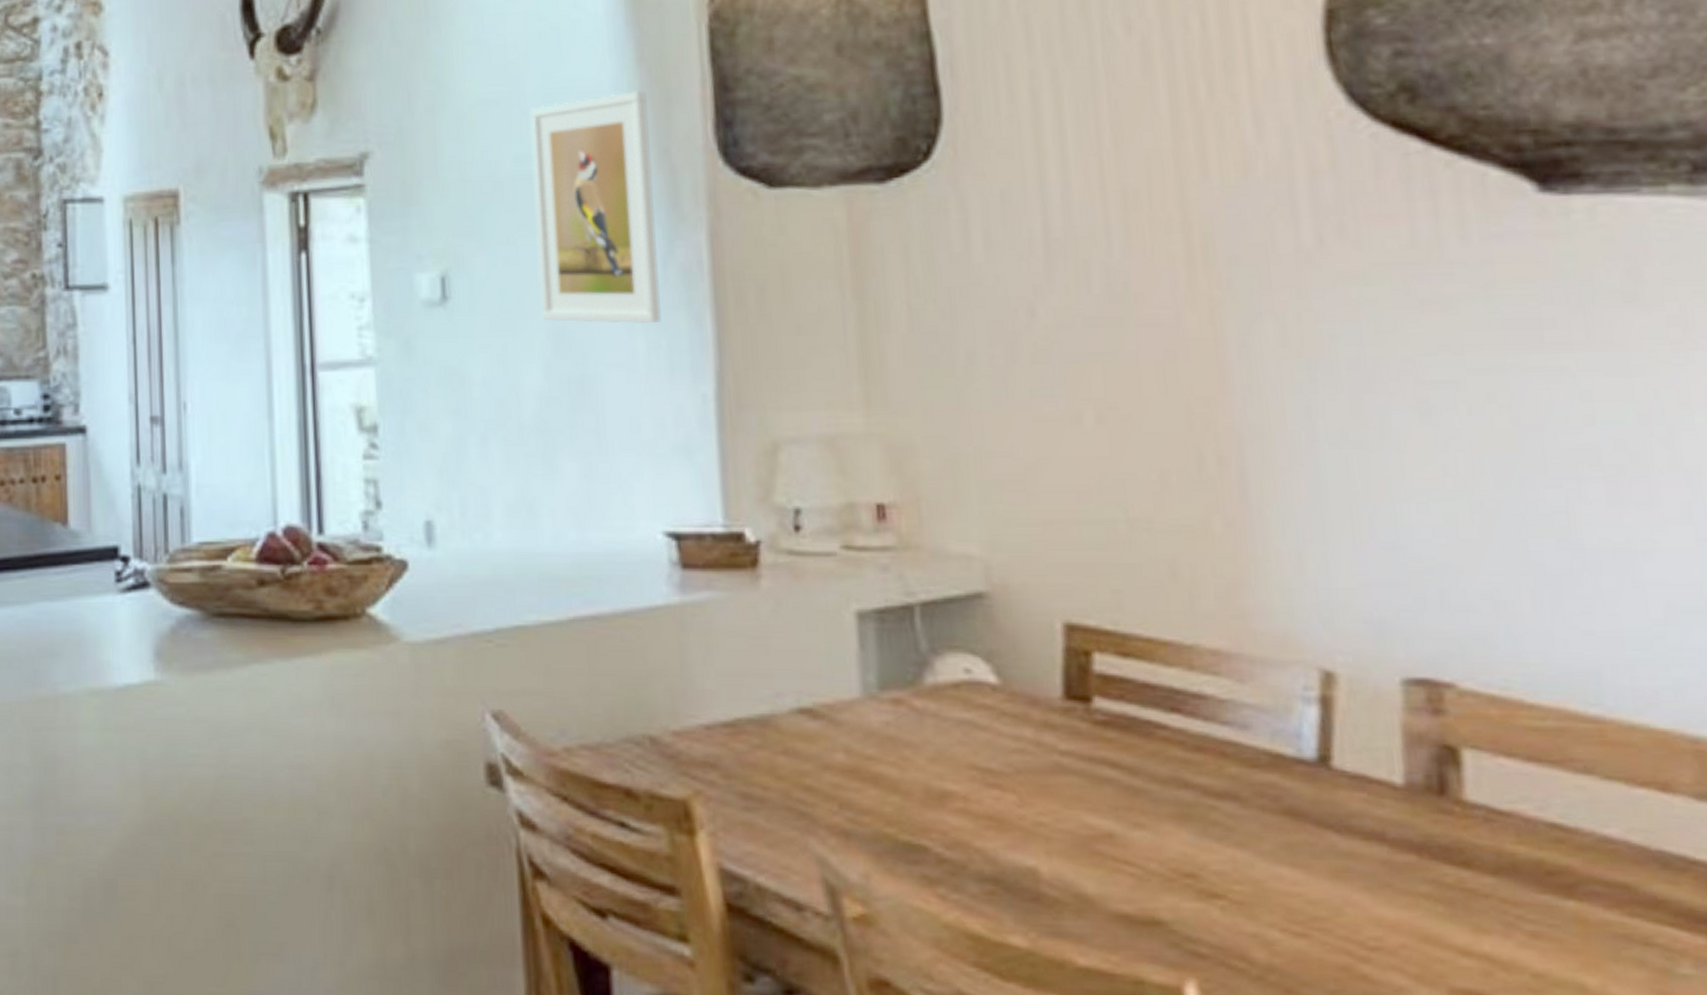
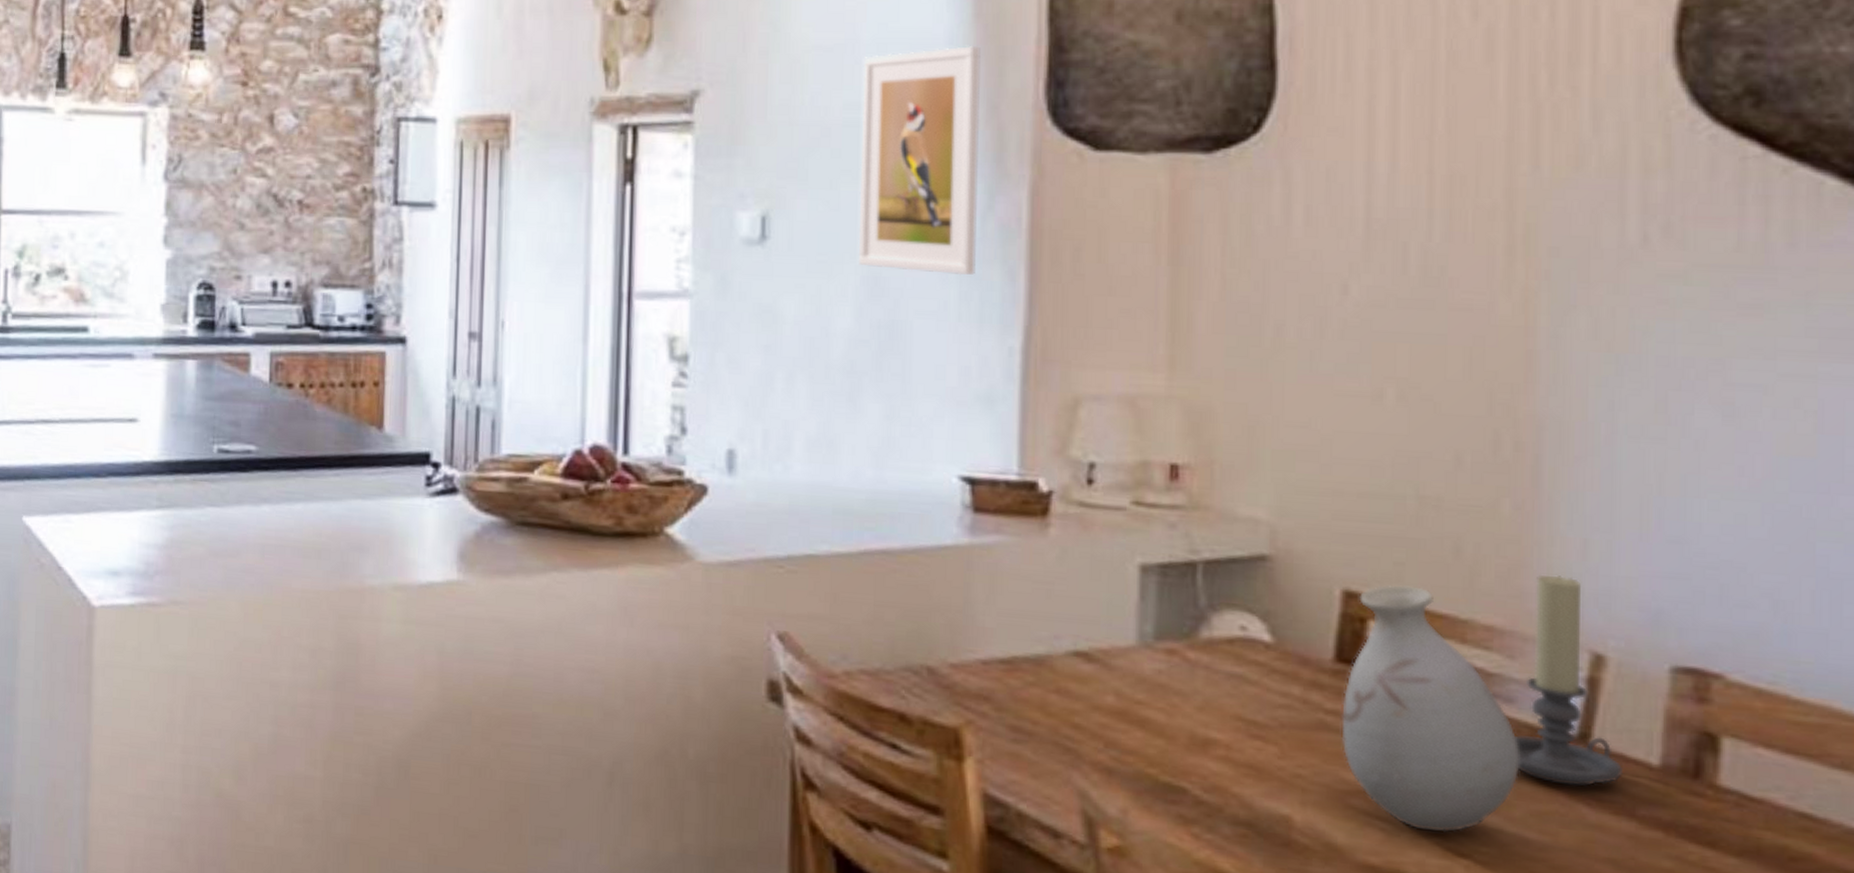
vase: none [1076,614,1264,873] -> present [1341,584,1521,833]
candle holder: none [1254,592,1369,813] -> present [1514,574,1624,787]

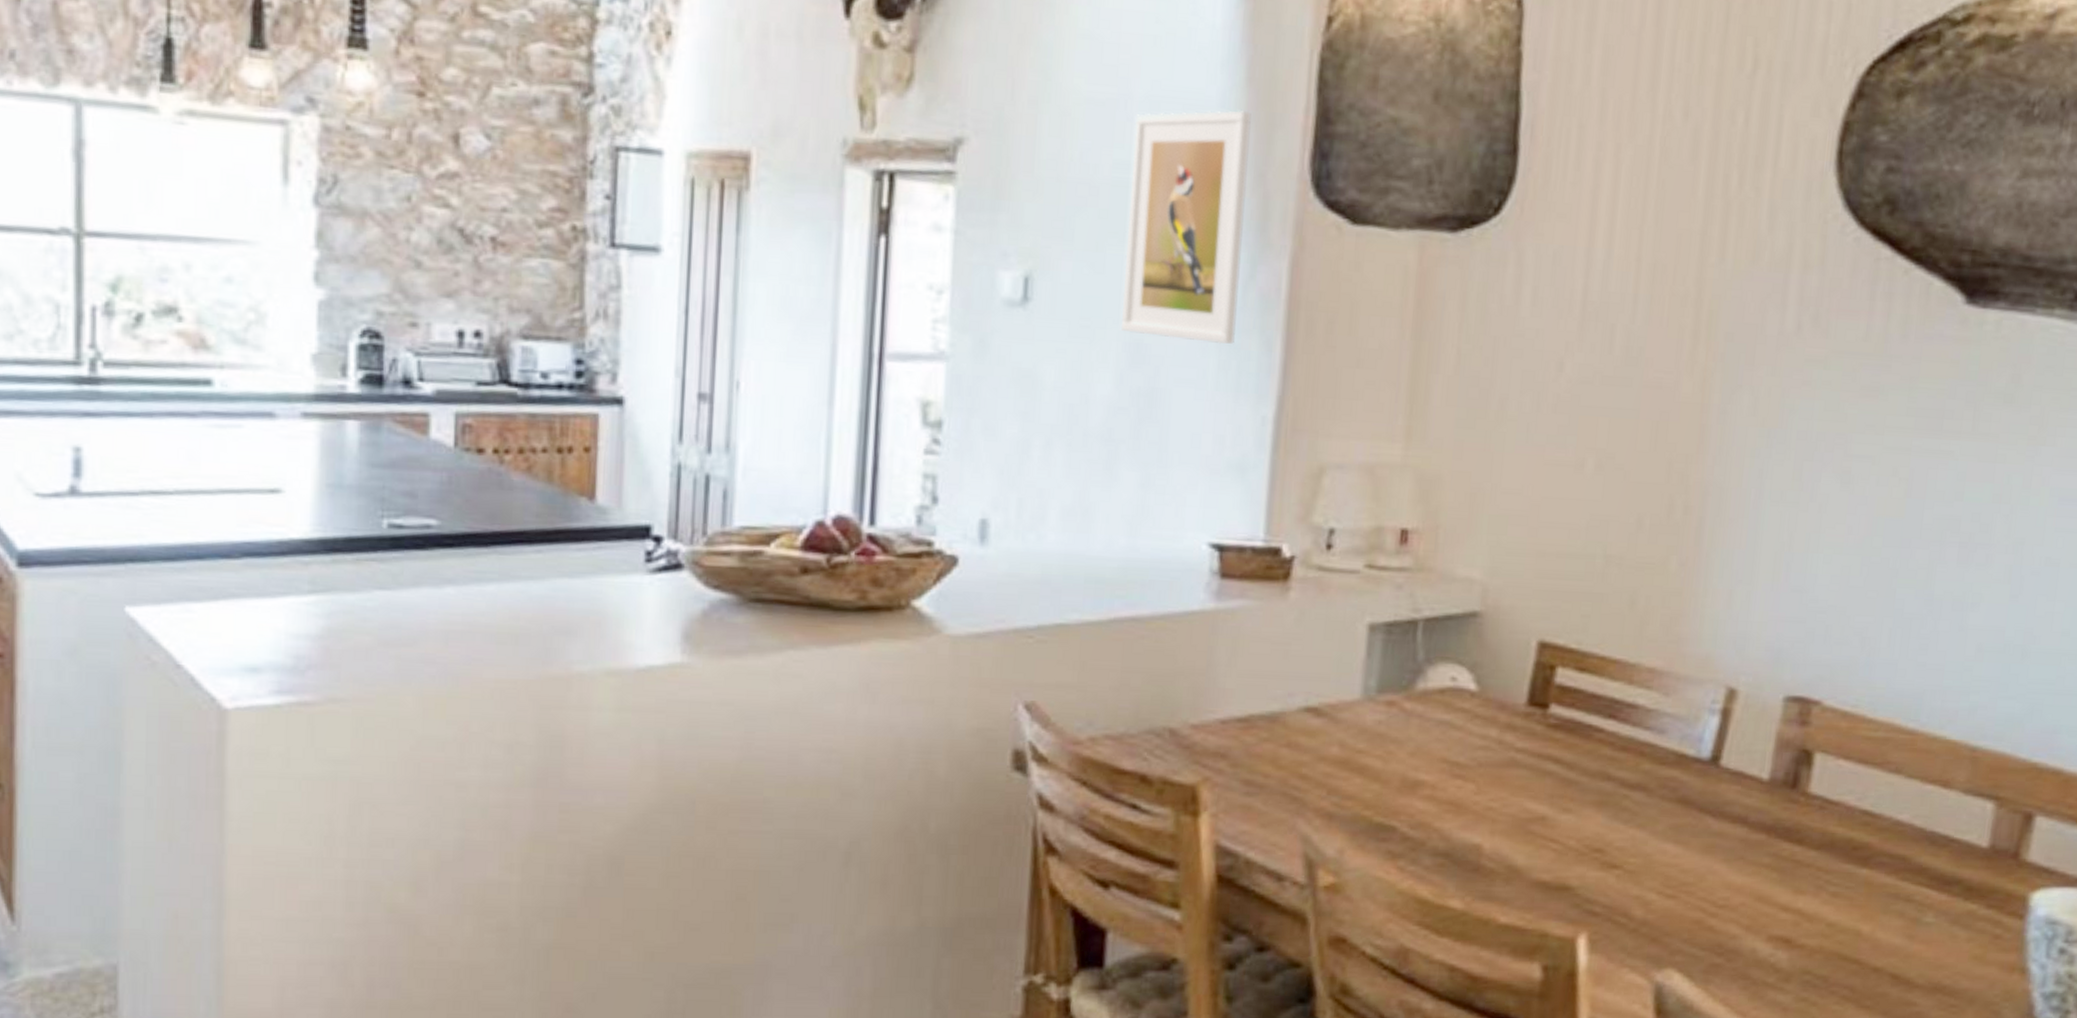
vase: present [1341,584,1521,833] -> none [1527,635,1666,849]
candle holder: present [1514,574,1624,787] -> none [1663,622,1742,802]

